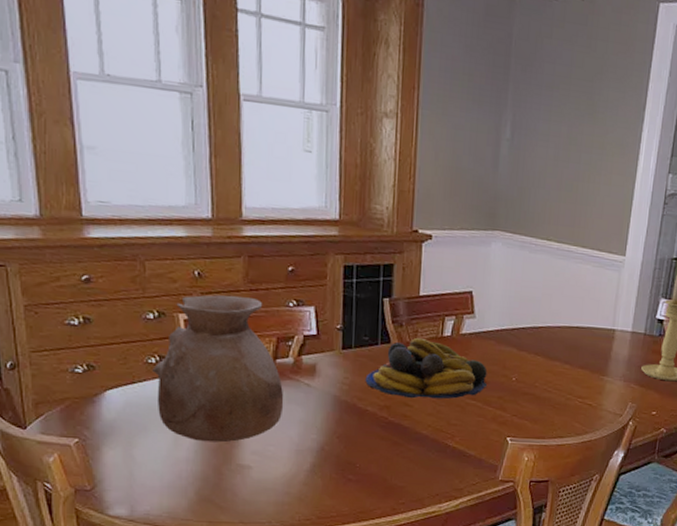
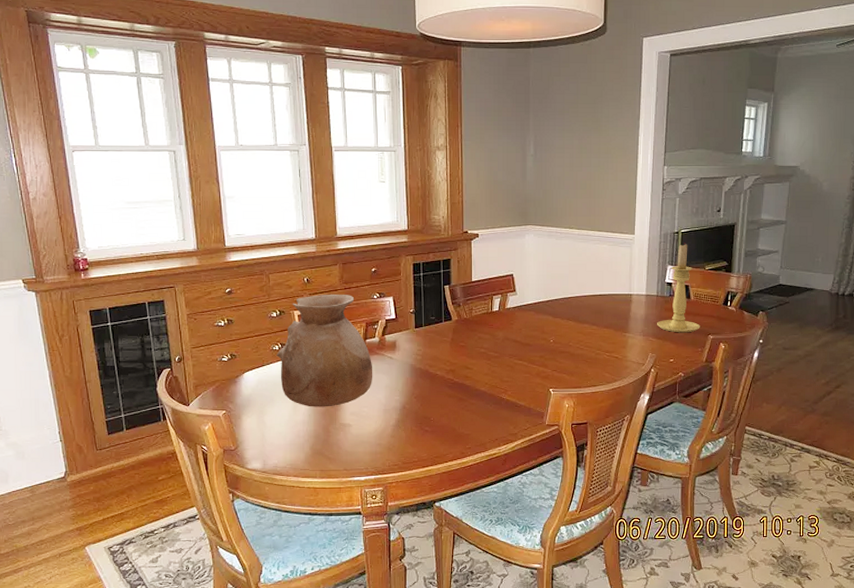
fruit bowl: present [365,337,488,399] -> none [434,314,530,363]

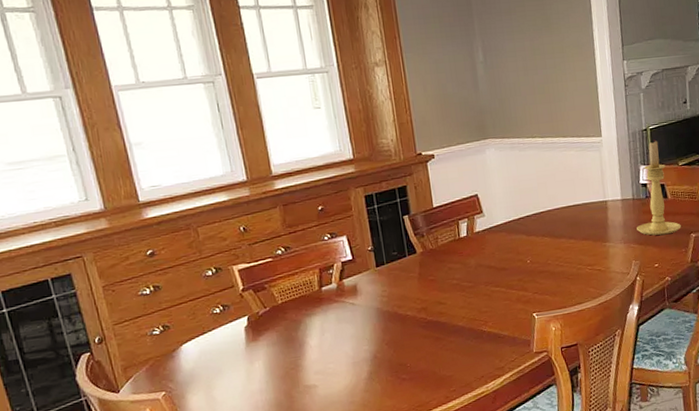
vase: present [276,294,373,407] -> none [218,239,336,373]

